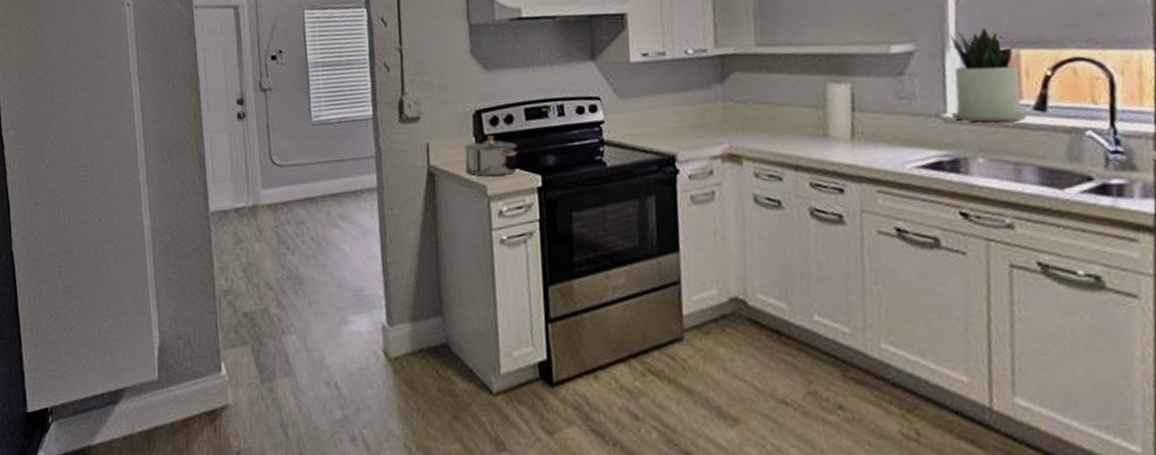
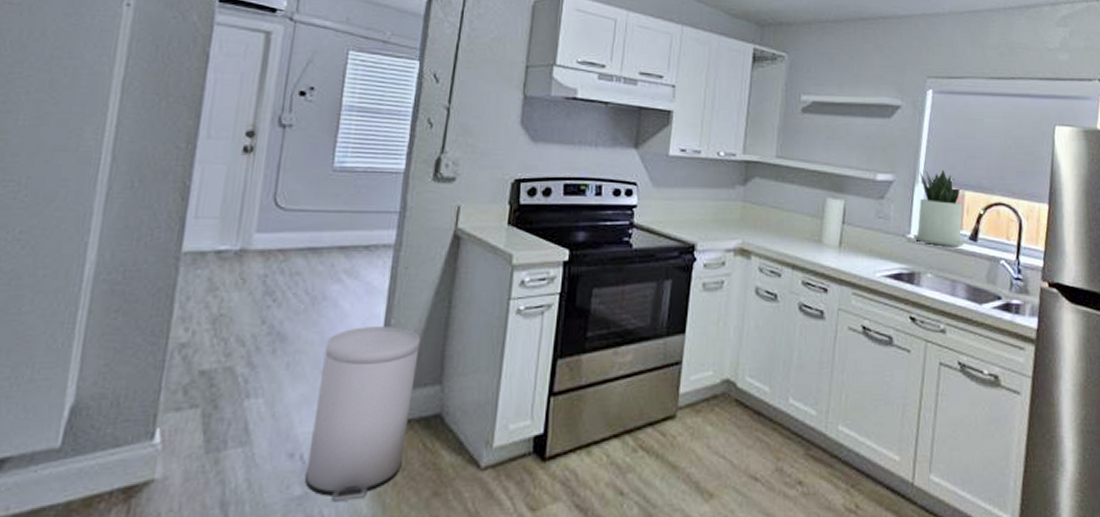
pedal bin: none [336,264,421,425] -> present [304,326,420,503]
cooking pot: present [464,135,519,177] -> none [493,204,551,246]

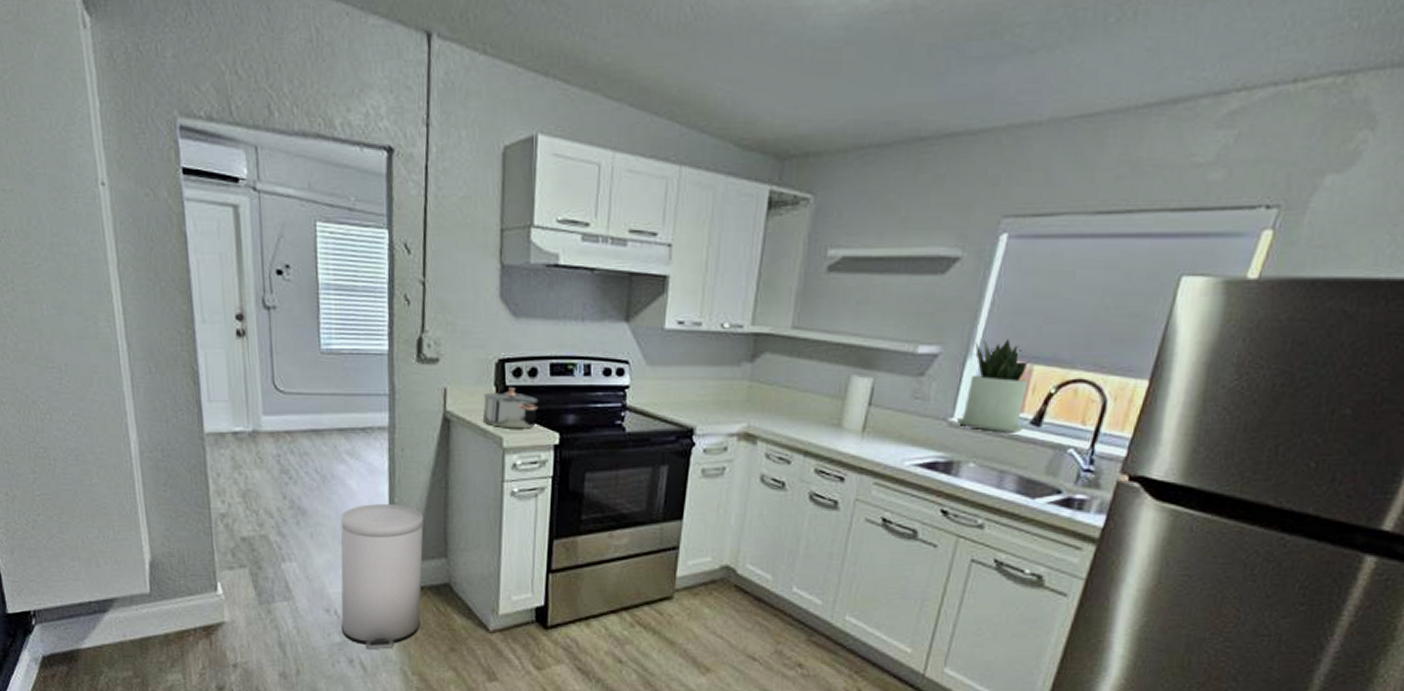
cooking pot: none [493,204,551,246] -> present [482,386,539,429]

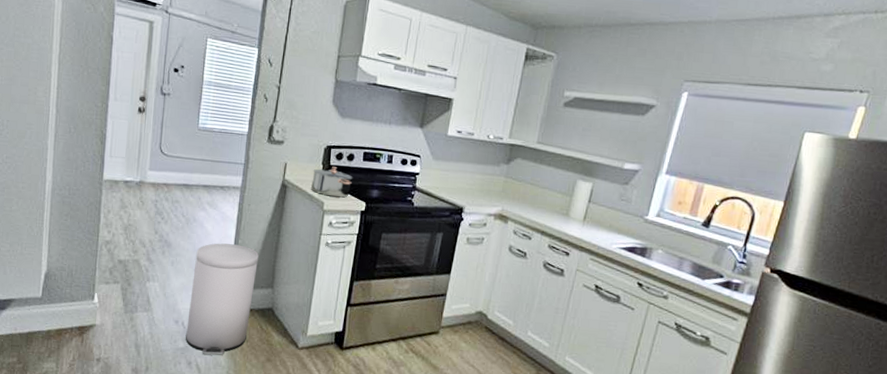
planter: present [956,338,1031,433] -> none [650,163,702,231]

